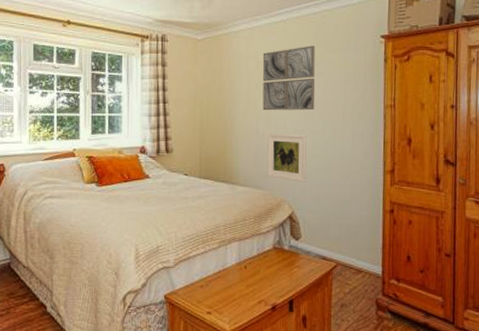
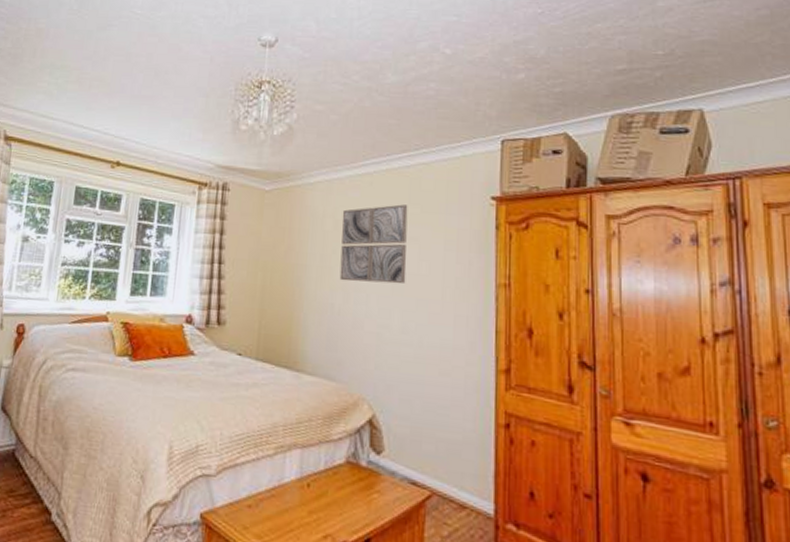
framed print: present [267,133,307,182] -> none [341,309,395,376]

